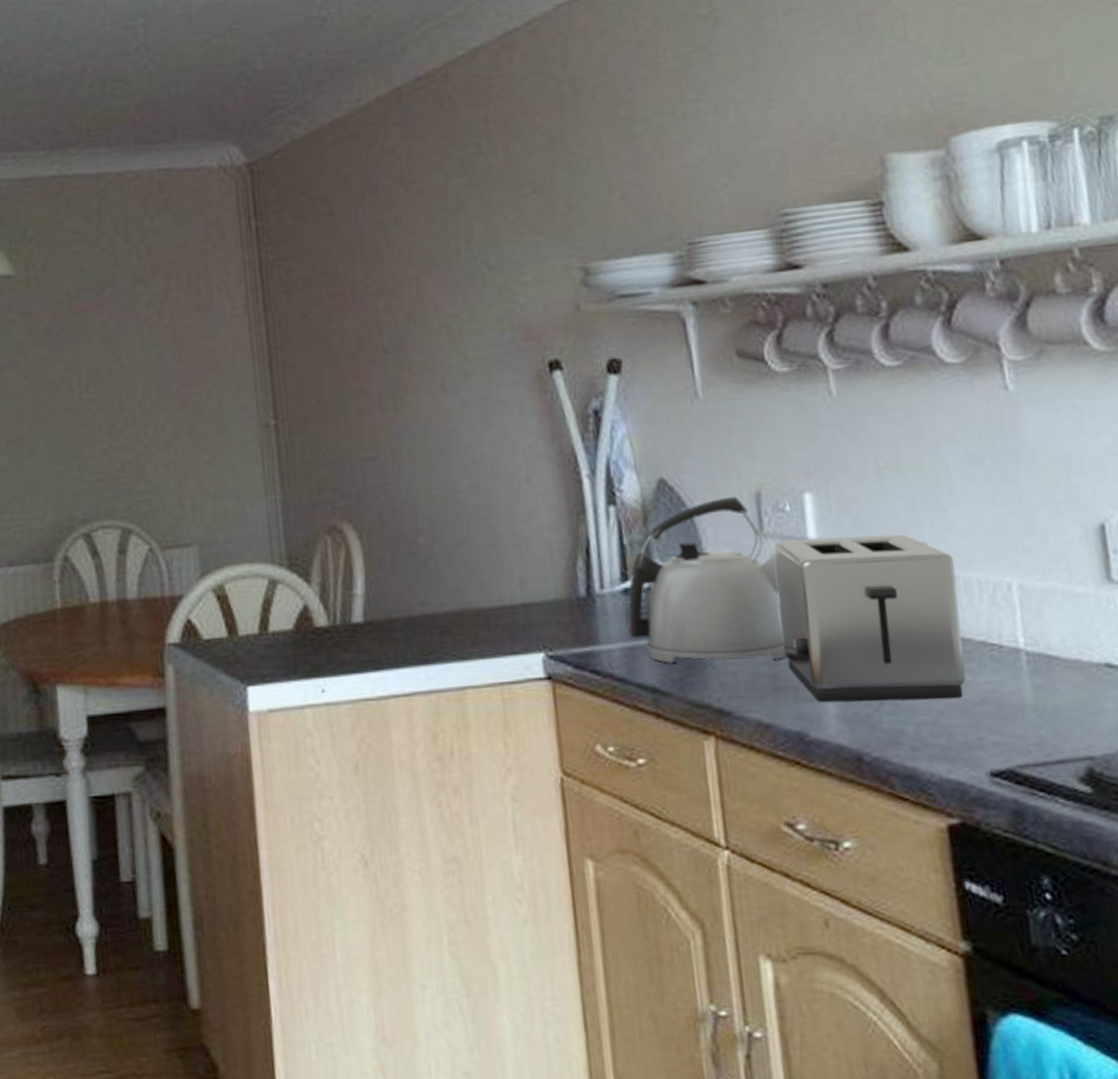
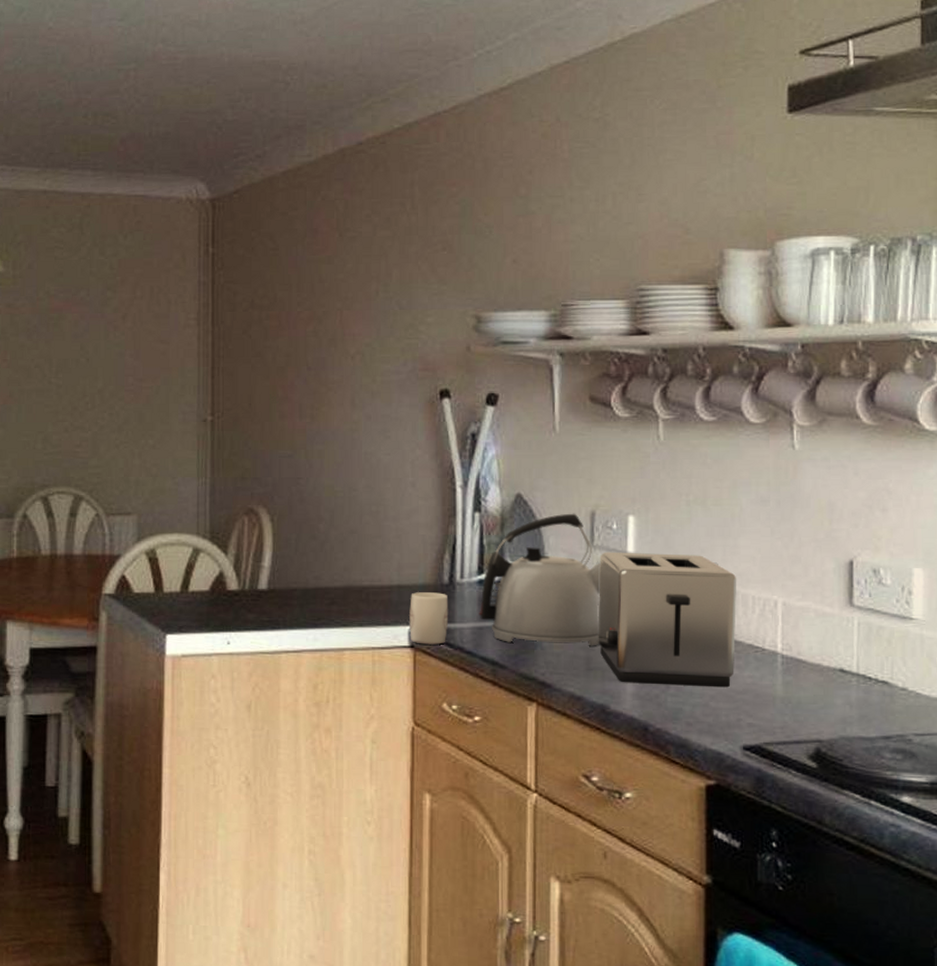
mug: none [540,608,592,674] -> present [409,592,449,645]

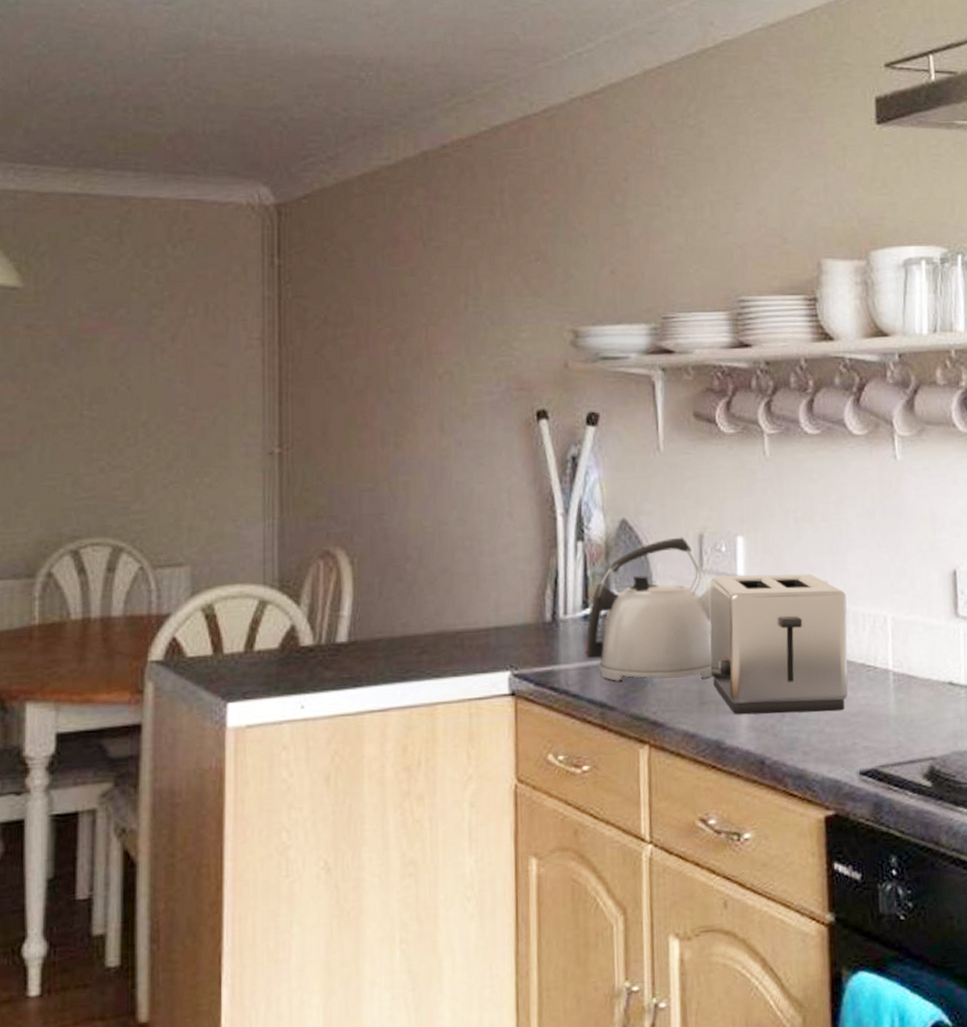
mug: present [409,592,449,645] -> none [509,632,552,691]

